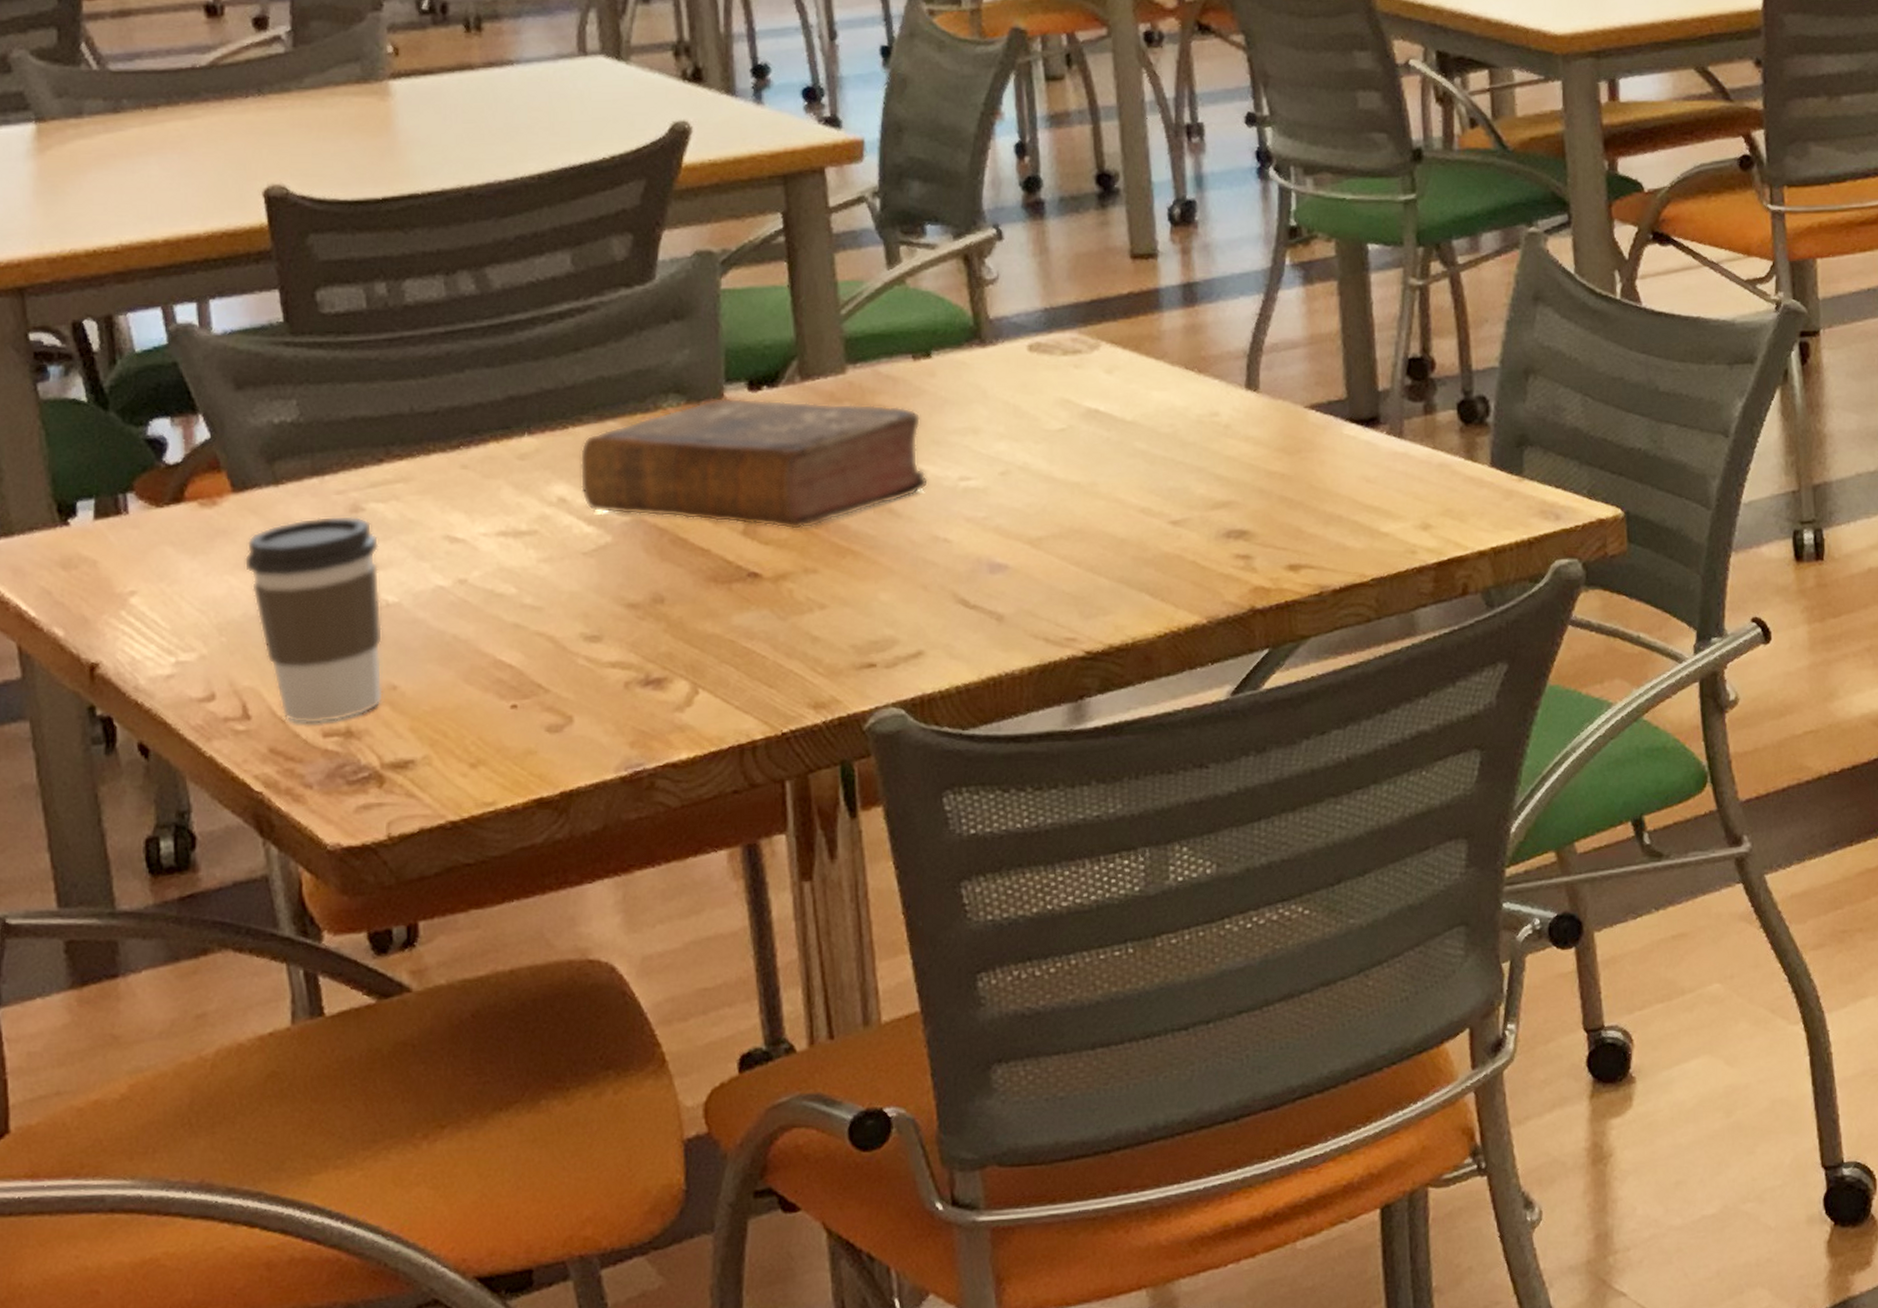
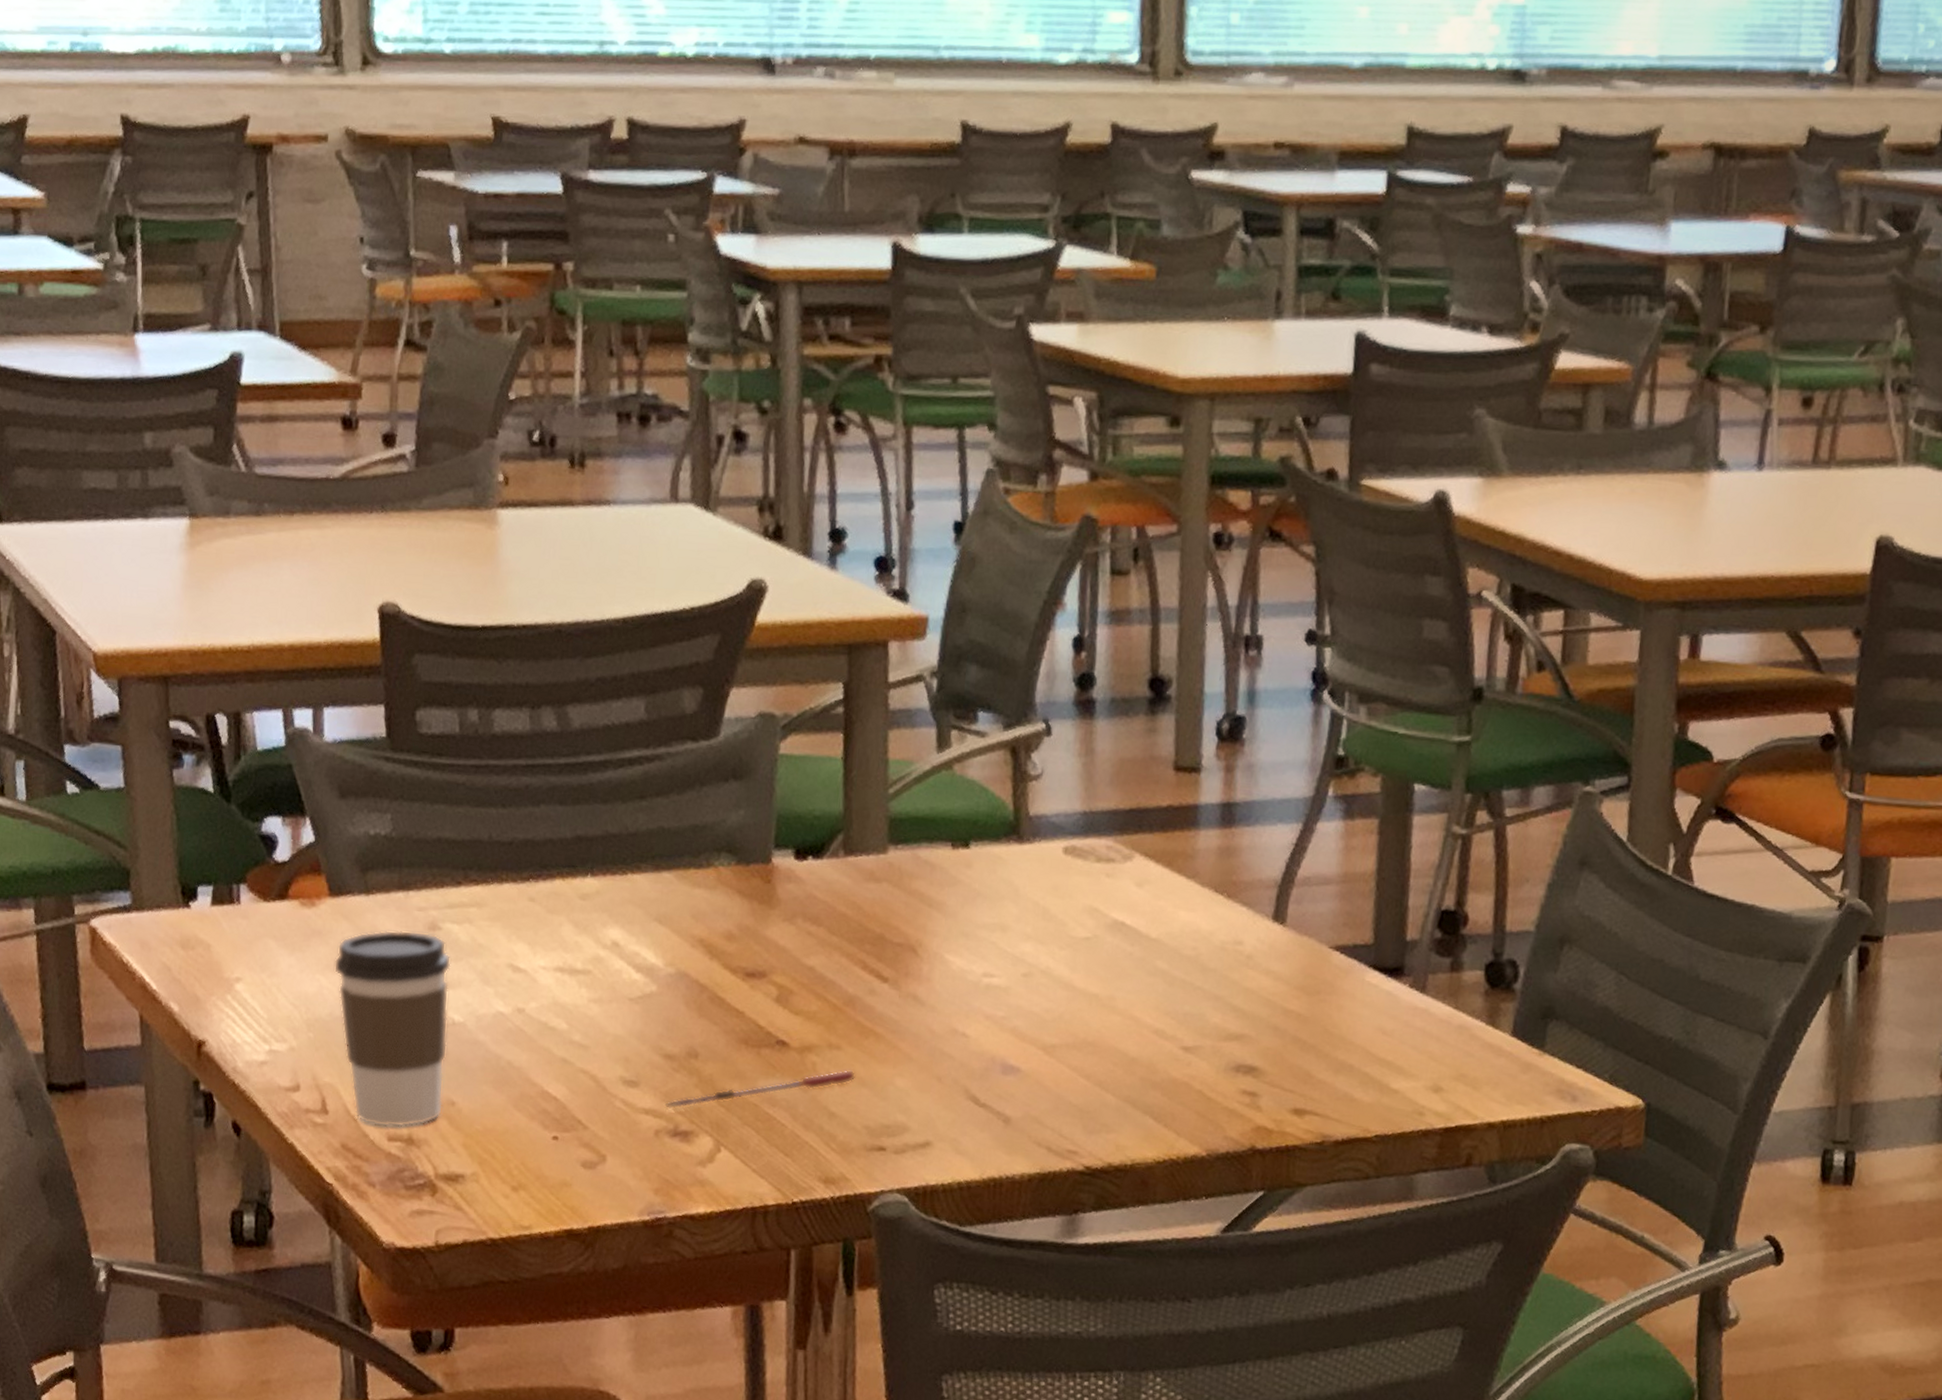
book: present [579,398,929,530] -> none [633,863,954,1005]
pen: none [632,591,836,658] -> present [664,1069,855,1109]

